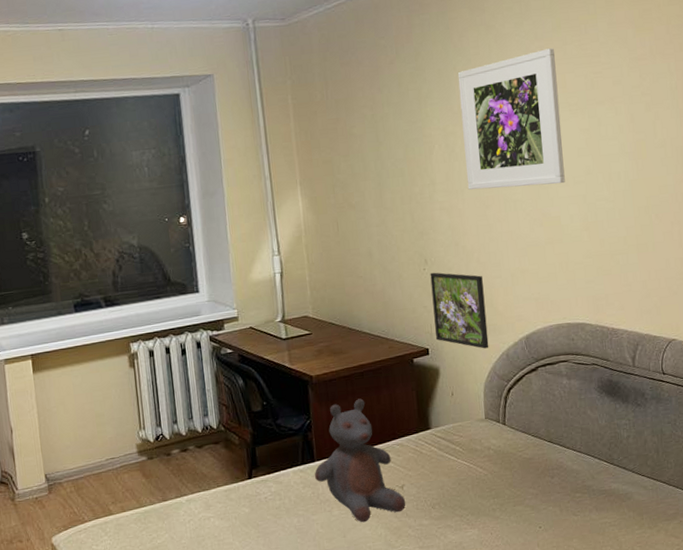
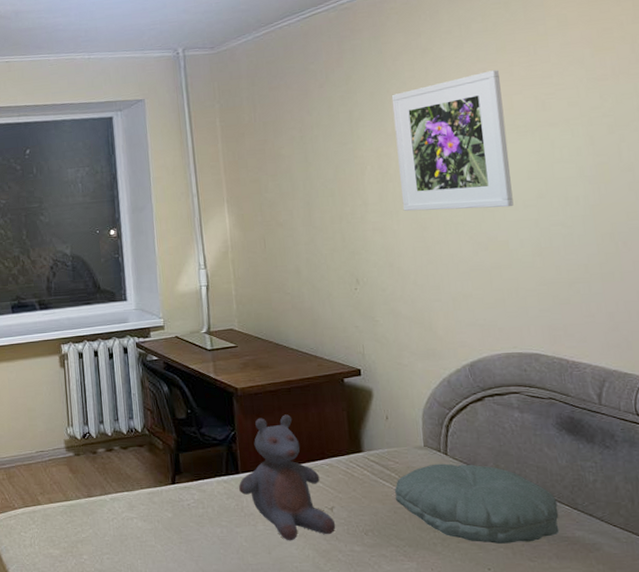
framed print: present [430,272,489,349] -> none [362,292,428,374]
pillow: none [458,431,599,504] -> present [394,463,560,544]

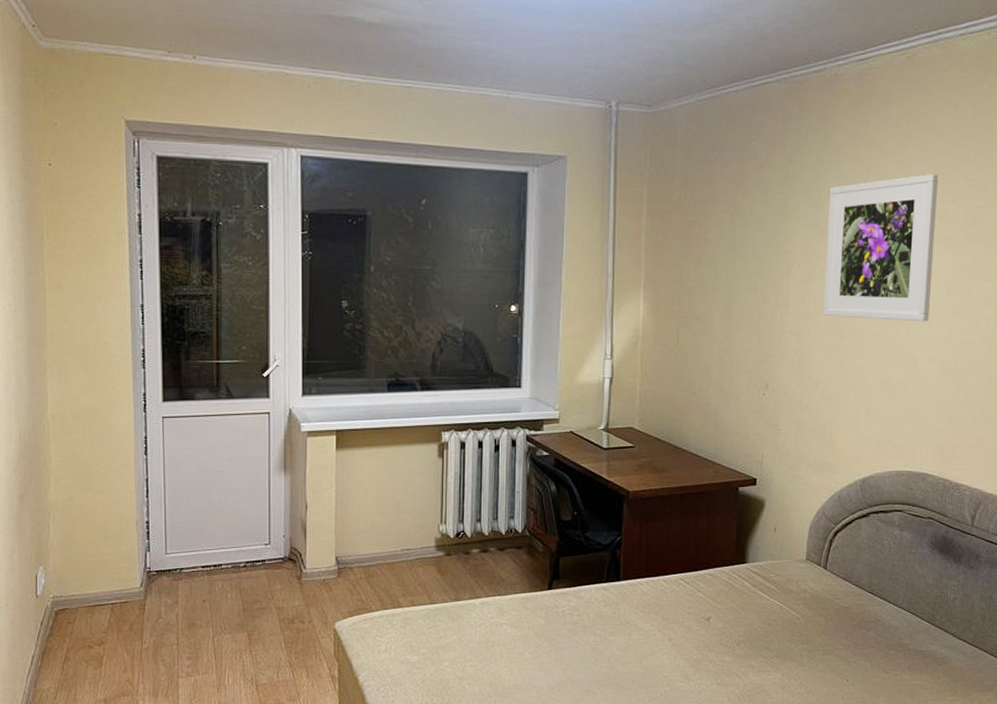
teddy bear: present [238,414,336,541] -> none [617,521,710,651]
pillow: present [394,463,560,544] -> none [771,577,919,656]

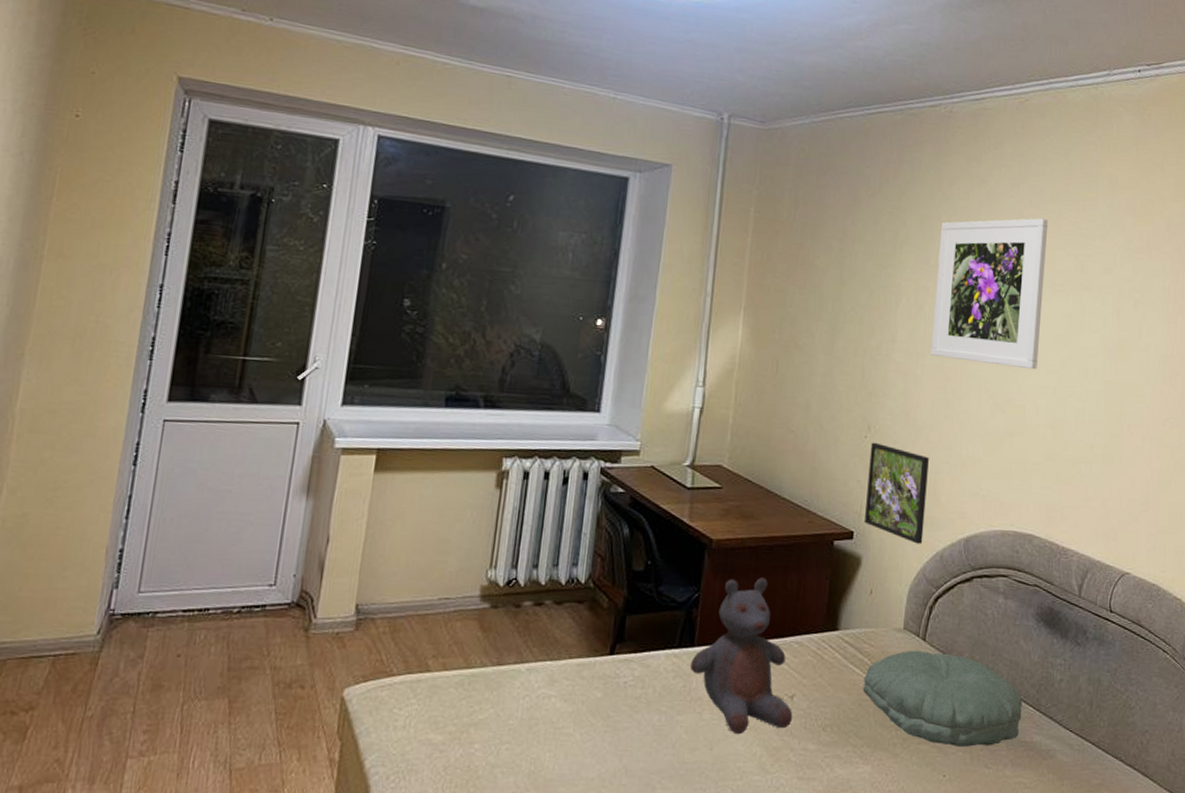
teddy bear: none [617,521,710,651] -> present [689,577,793,735]
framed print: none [766,399,825,487] -> present [865,442,929,544]
pillow: none [771,577,919,656] -> present [862,650,1023,747]

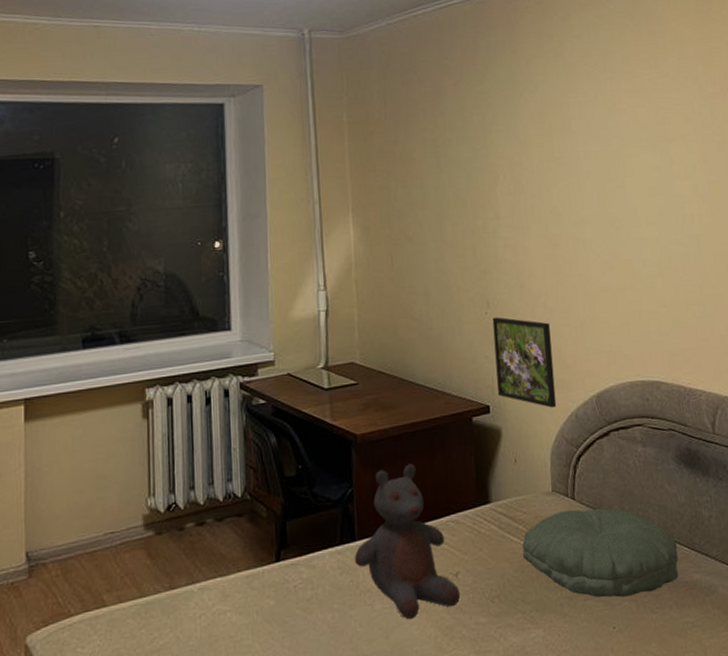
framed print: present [930,218,1048,370] -> none [524,80,637,227]

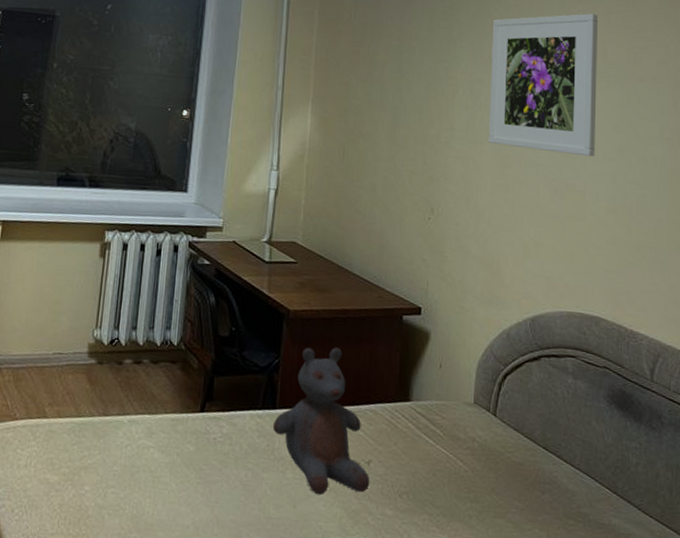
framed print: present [492,317,557,408] -> none [432,223,491,322]
pillow: present [521,508,679,598] -> none [436,424,598,526]
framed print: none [524,80,637,227] -> present [488,13,598,157]

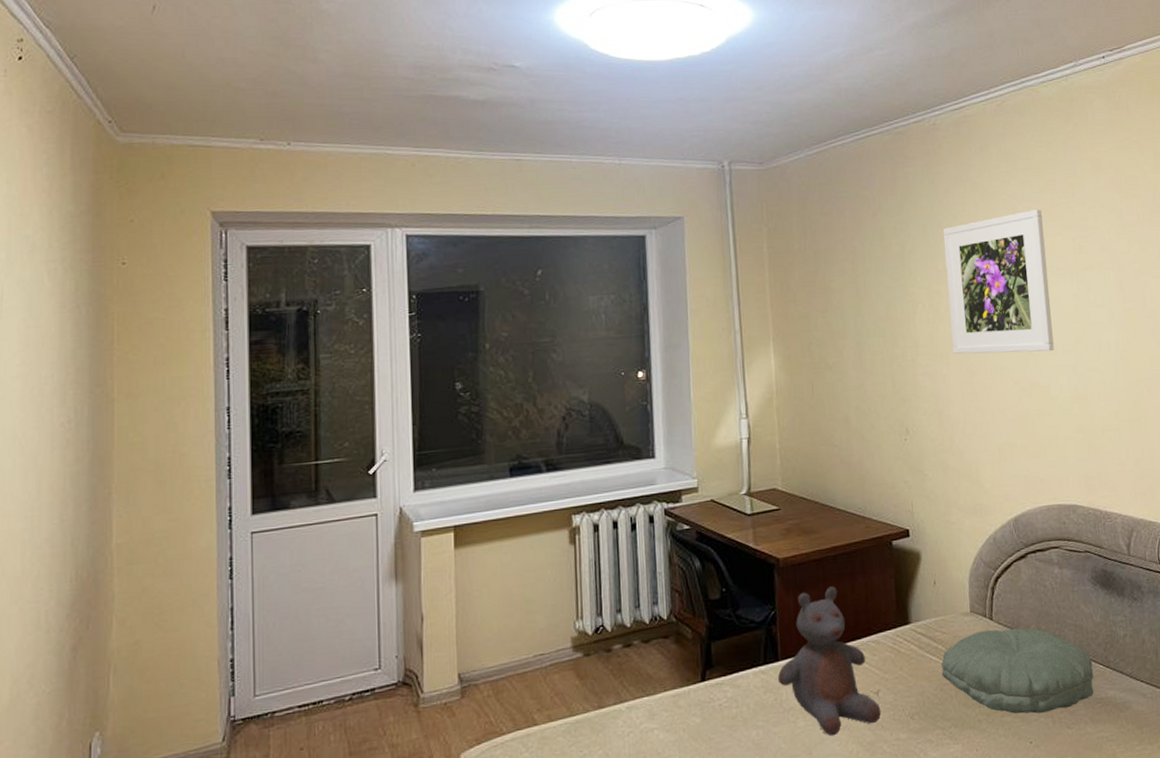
pillow: none [436,424,598,526] -> present [941,628,1094,714]

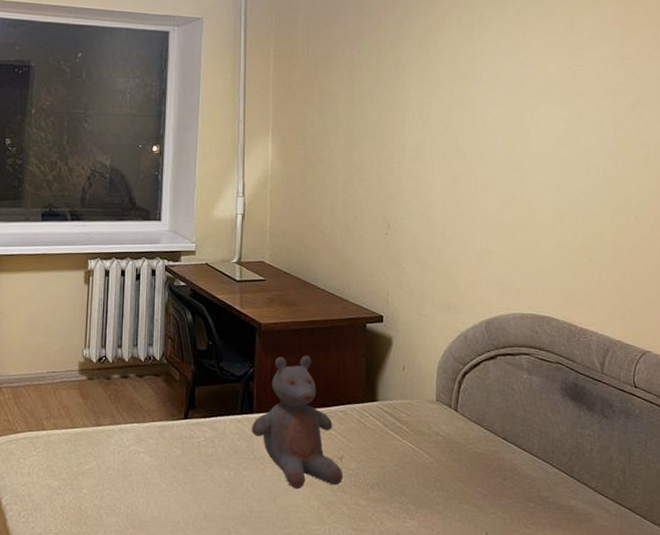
pillow: present [941,628,1094,714] -> none [403,419,556,508]
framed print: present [942,209,1054,354] -> none [438,36,540,170]

